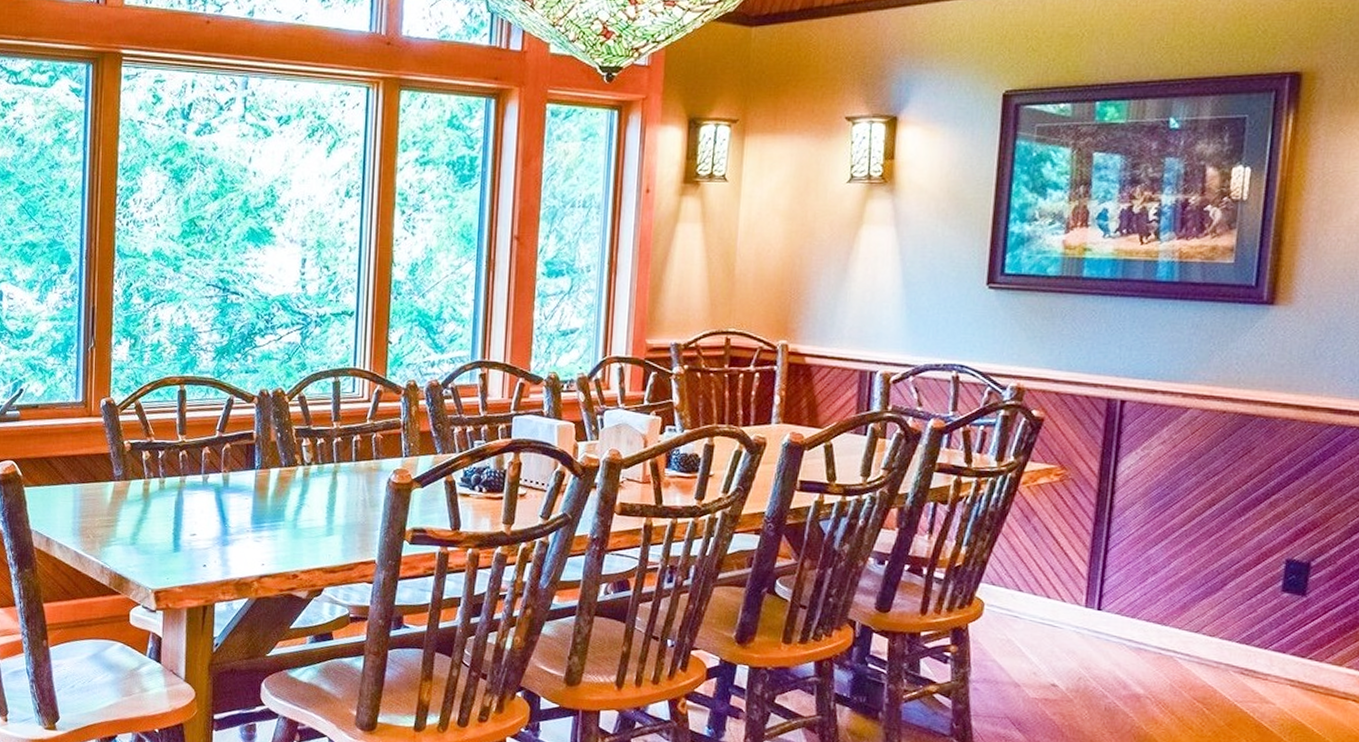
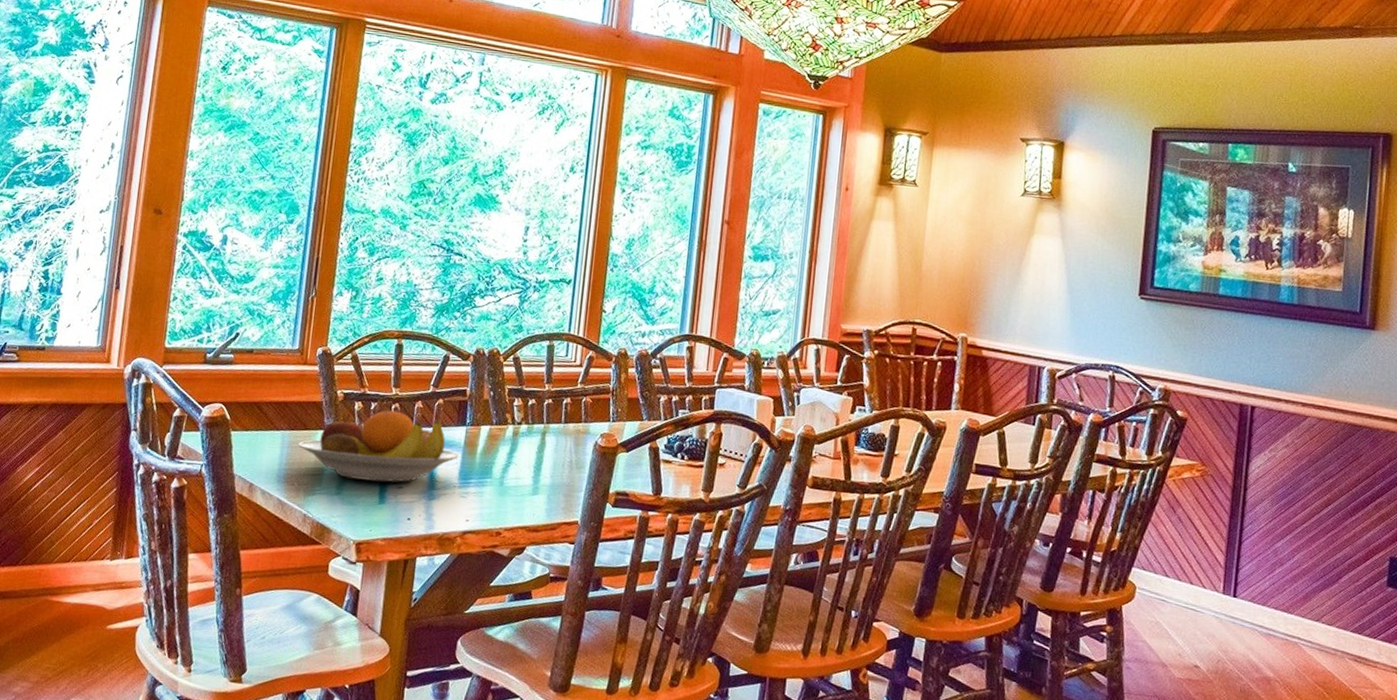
fruit bowl: none [90,458,250,530] -> present [298,410,459,483]

